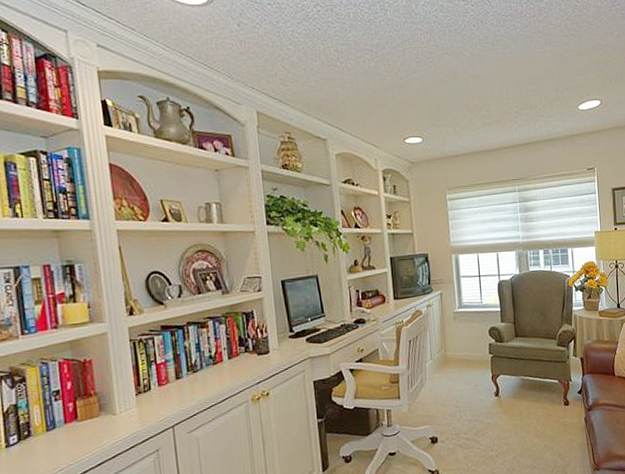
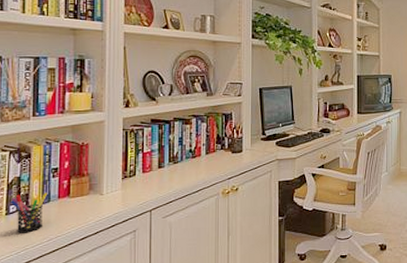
pen holder: none [8,418,52,466] -> present [9,192,48,233]

